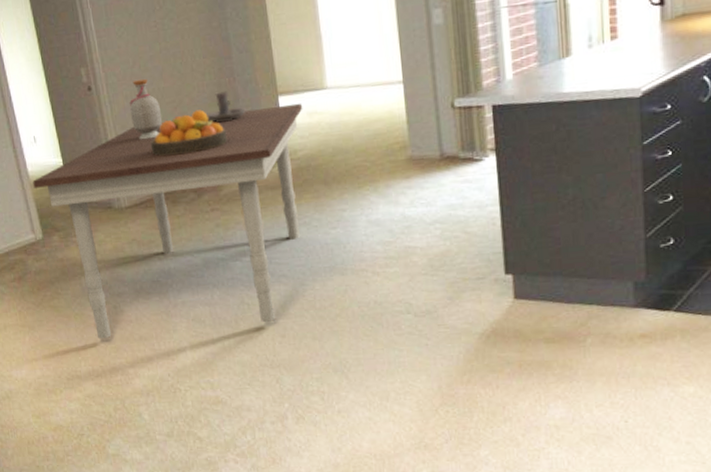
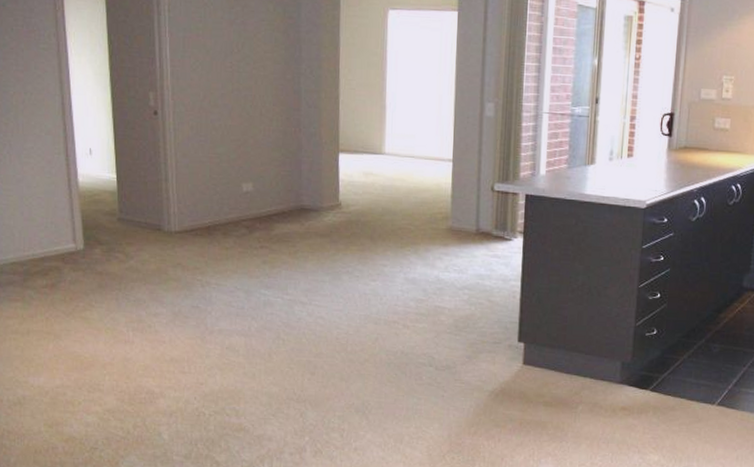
dining table: present [32,103,303,340] -> none [82,156,360,360]
bottle: present [130,78,163,139] -> none [193,113,225,170]
fruit bowl: present [150,109,228,156] -> none [209,152,286,191]
candle holder: present [206,91,245,122] -> none [268,139,306,167]

